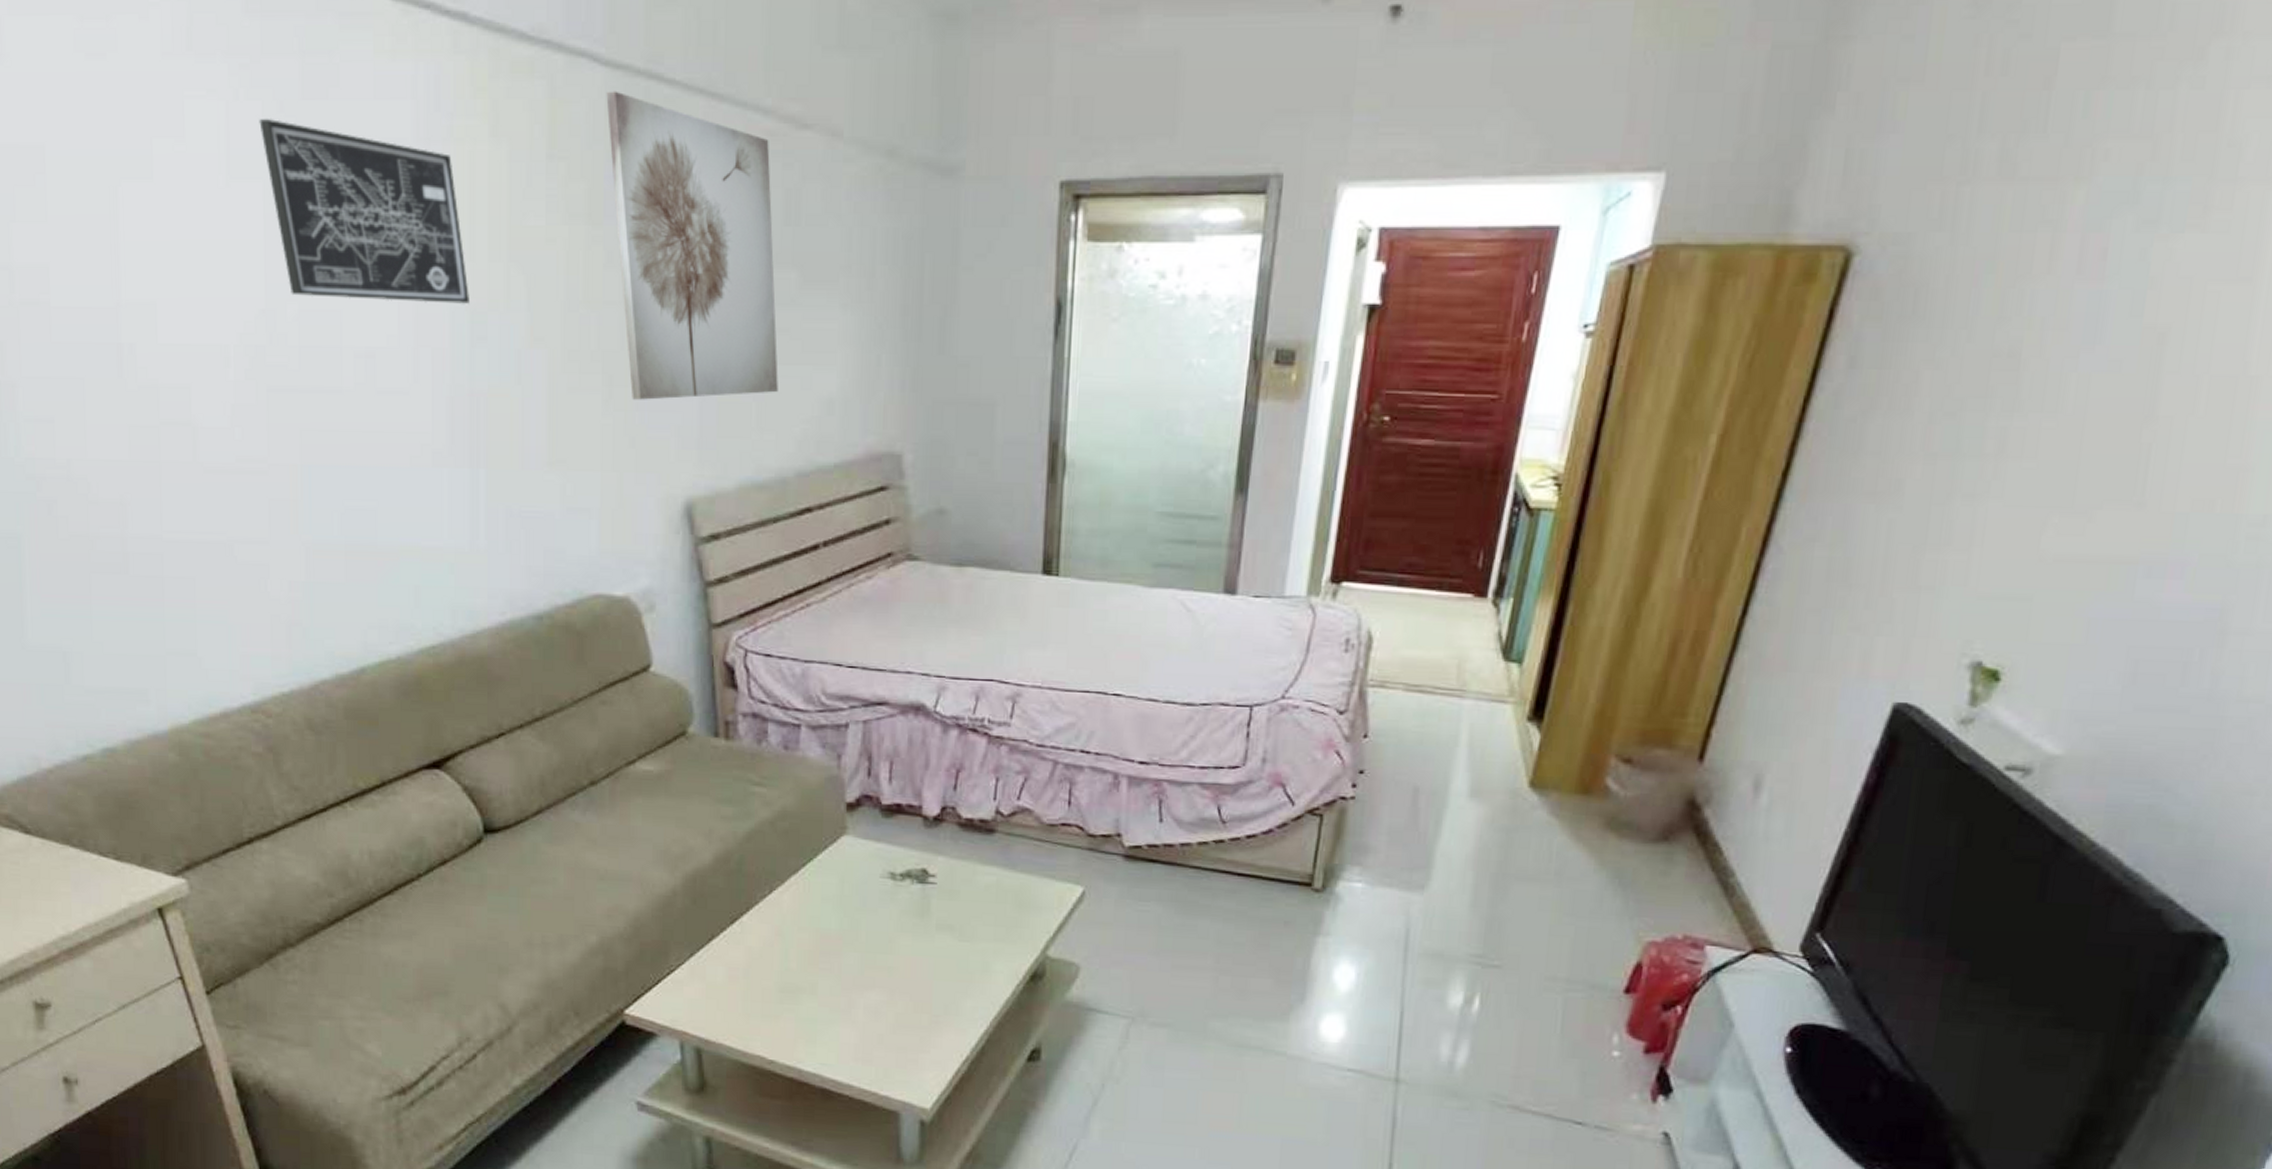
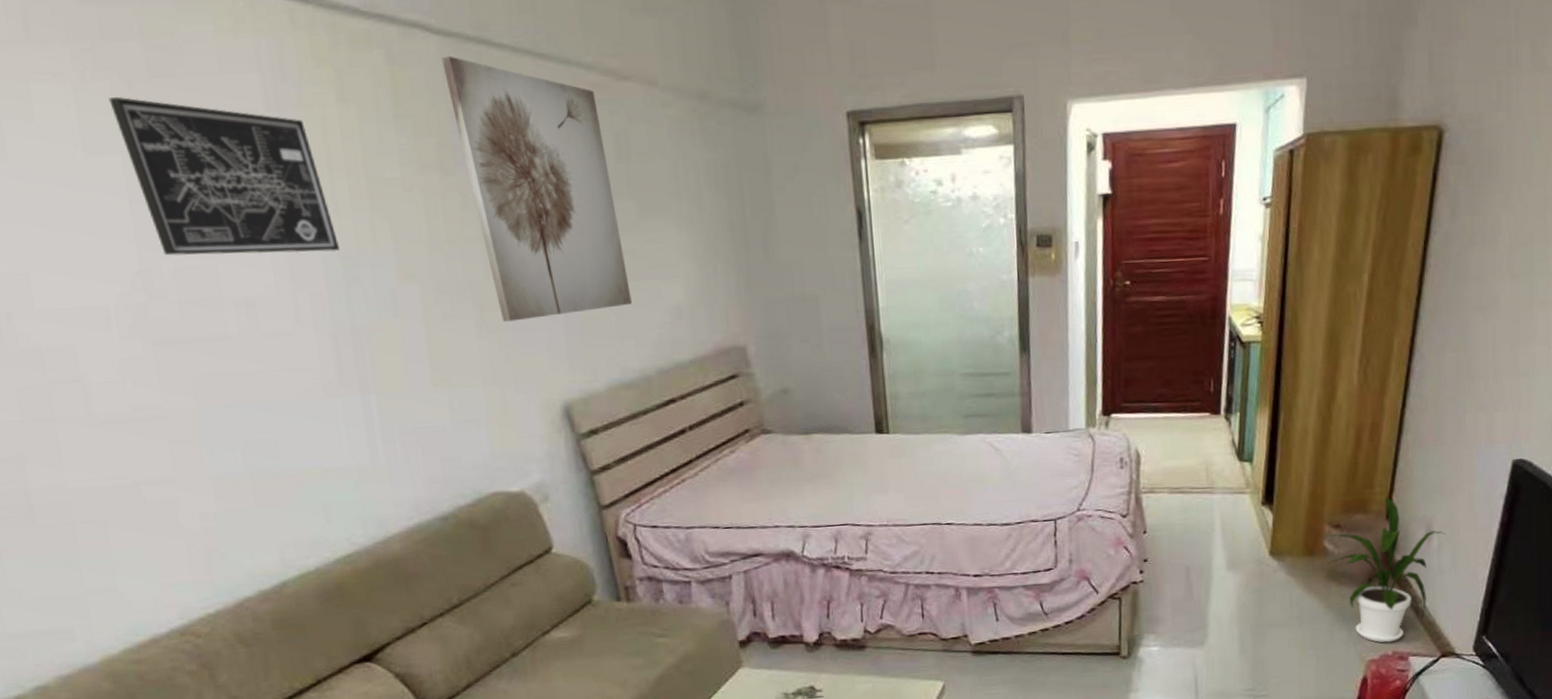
house plant: none [1606,730,1781,923] -> present [1323,496,1446,643]

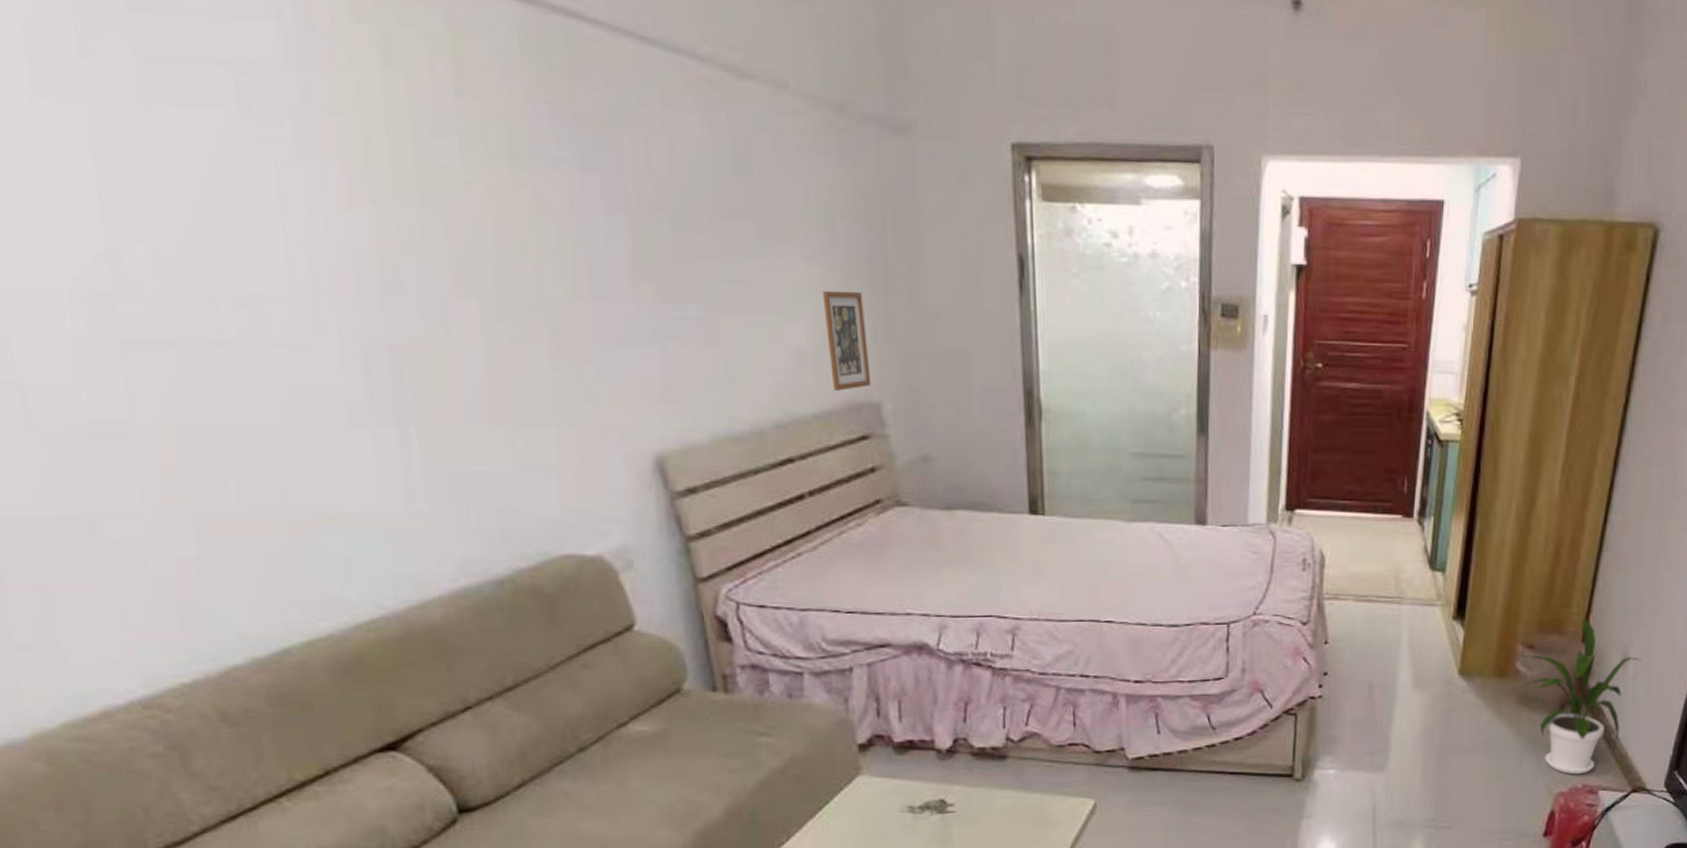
wall art: present [109,96,340,256] -> none [71,29,376,250]
wall art: present [441,56,632,322] -> none [518,26,745,352]
picture frame: none [693,251,737,338] -> present [822,290,872,390]

